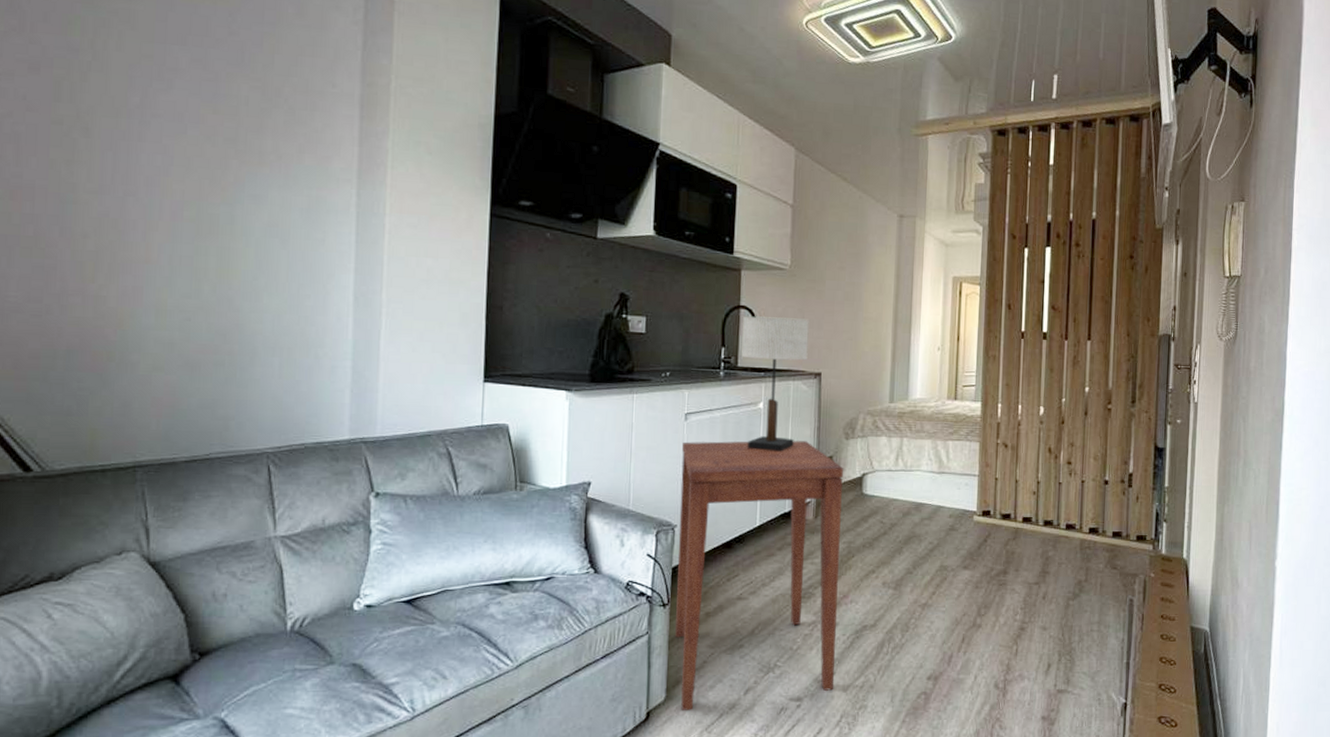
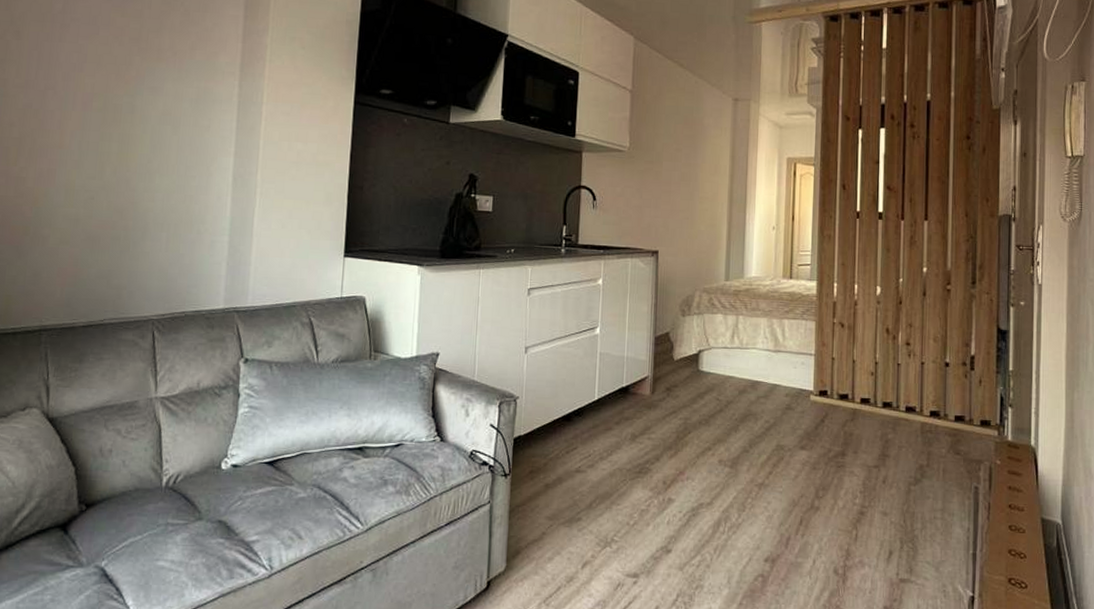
side table: present [675,441,844,710] -> none [516,316,681,581]
table lamp: present [741,316,809,452] -> none [582,195,647,327]

